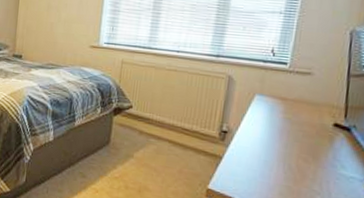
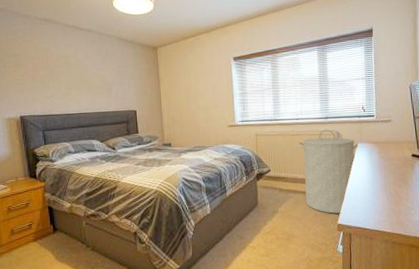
laundry hamper: none [170,70,257,178] -> present [298,129,359,214]

